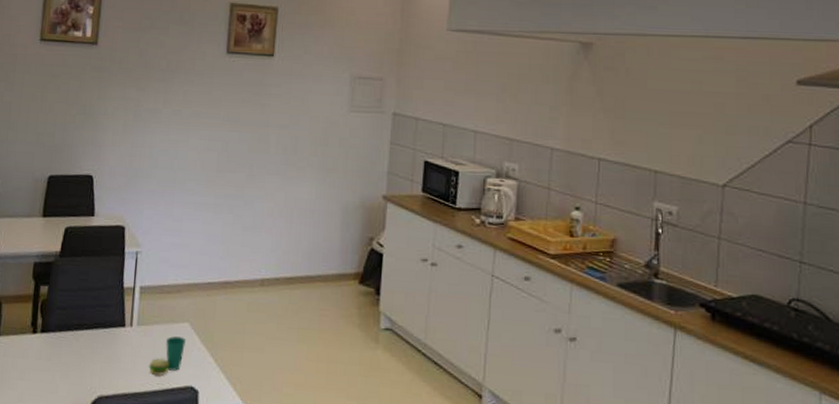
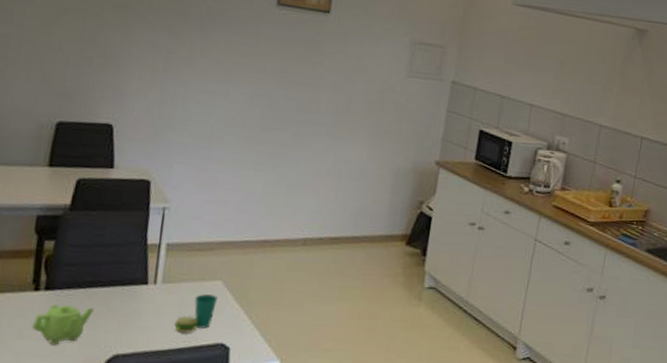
teapot: none [31,346,81,386] -> present [31,304,94,345]

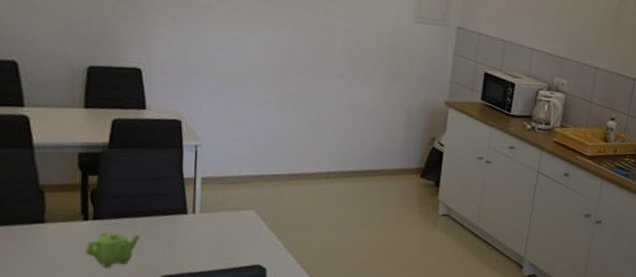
cup: present [174,294,217,333] -> none [215,222,252,256]

